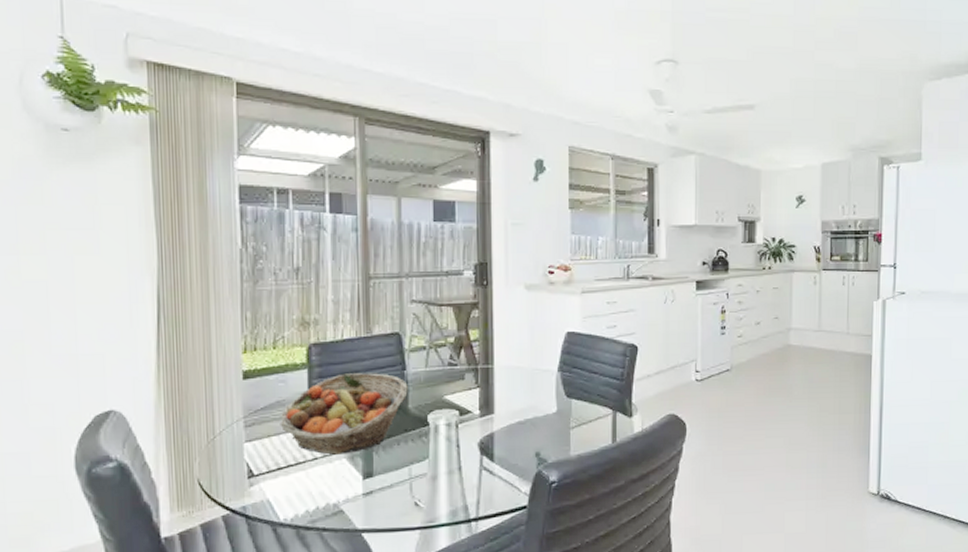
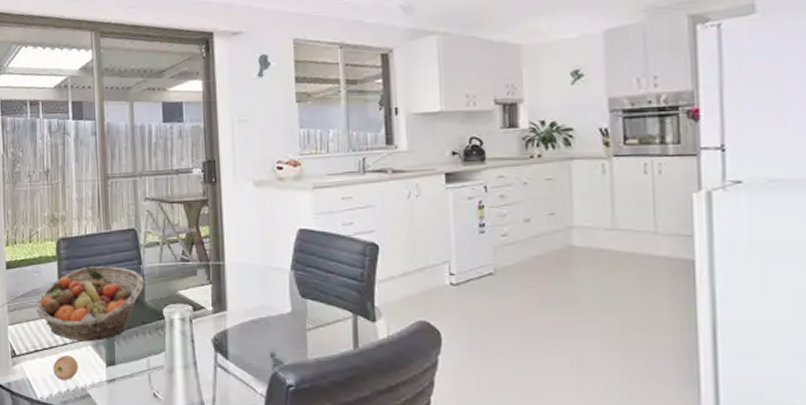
apple: none [300,470,330,497] -> present [53,354,79,380]

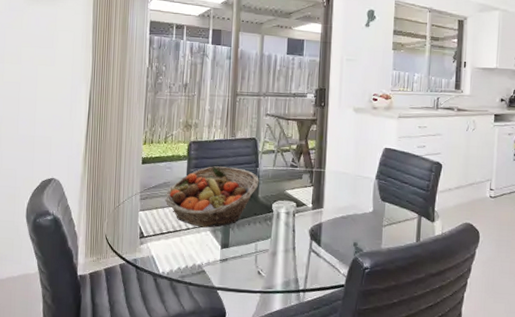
apple: present [53,354,79,380] -> none [175,237,197,258]

